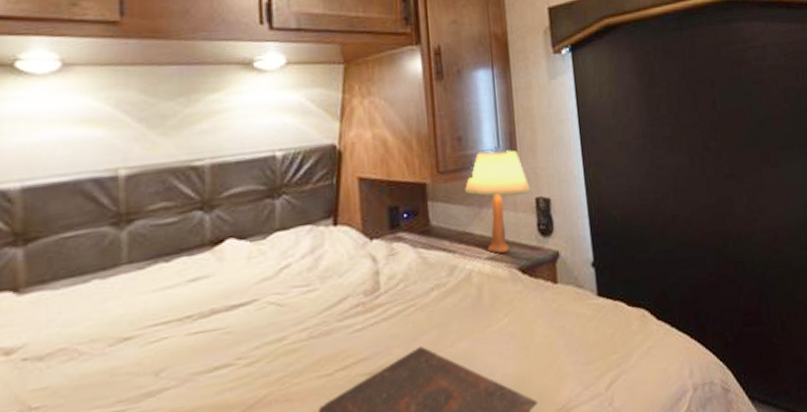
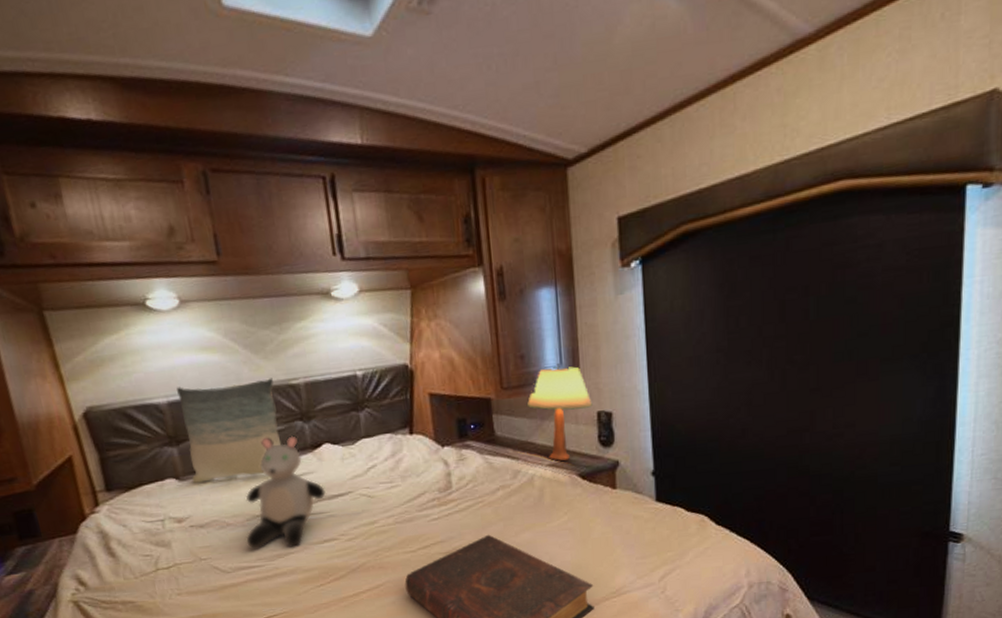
pillow: none [37,158,172,298] -> present [176,378,282,484]
stuffed animal: none [104,229,223,387] -> present [245,435,326,549]

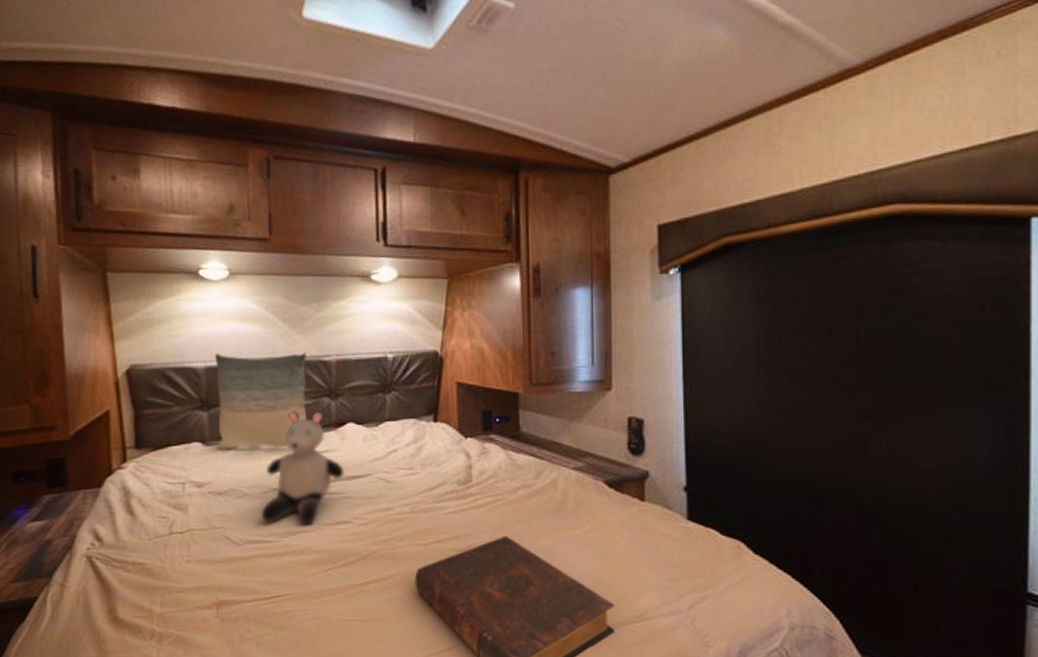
table lamp: present [526,364,593,461] -> none [554,364,623,465]

